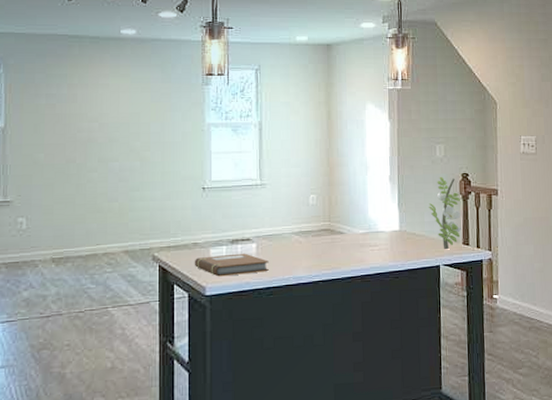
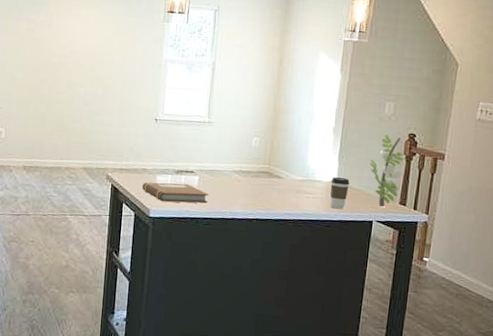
coffee cup: none [394,225,412,258] -> present [330,177,350,209]

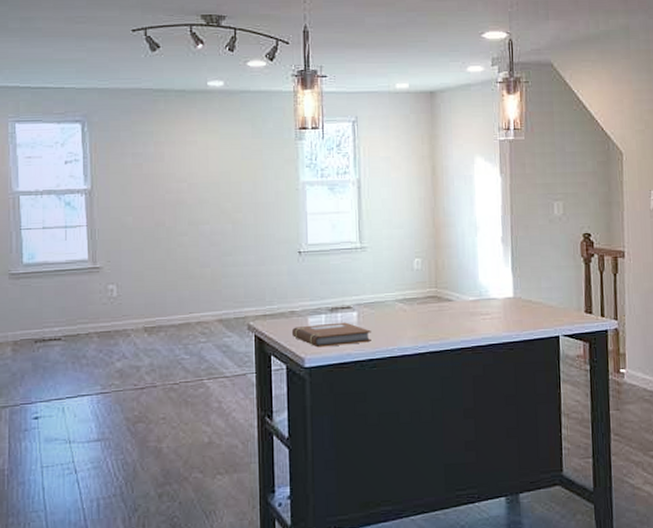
coffee cup: present [330,177,350,209] -> none [507,292,528,328]
flower: present [369,134,403,207] -> none [546,237,583,319]

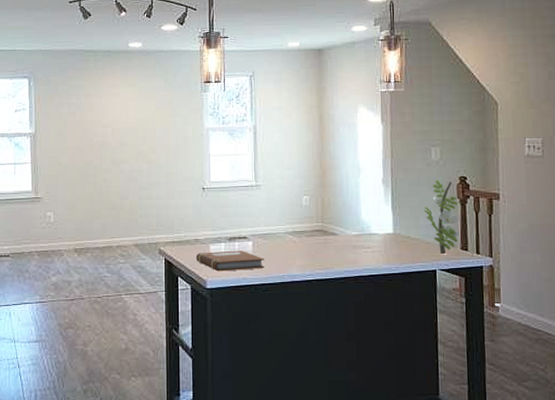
flower: none [546,237,583,319] -> present [424,179,459,255]

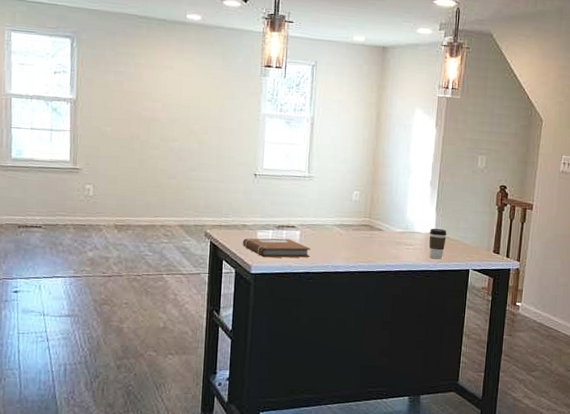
coffee cup: none [387,229,407,261] -> present [429,229,447,259]
flower: present [424,179,459,255] -> none [465,186,496,256]

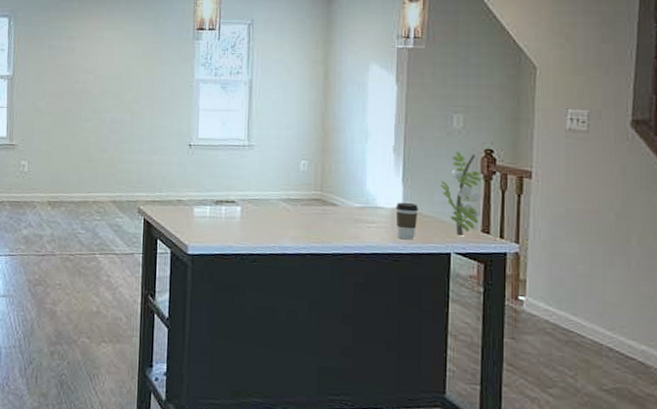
notebook: present [242,238,310,258] -> none [177,214,253,238]
flower: none [465,186,496,256] -> present [440,151,481,237]

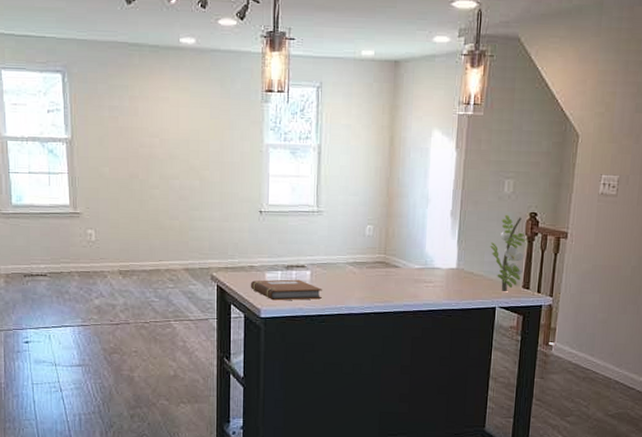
notebook: none [177,214,253,238] -> present [250,279,322,301]
coffee cup: present [395,203,418,240] -> none [450,263,470,297]

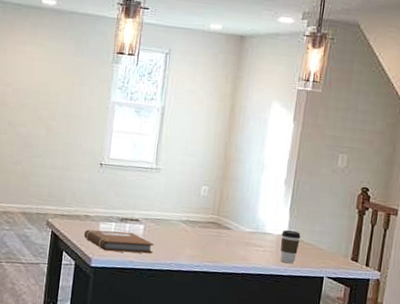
coffee cup: none [450,263,470,297] -> present [280,230,301,264]
flower: present [490,214,525,292] -> none [321,187,356,263]

